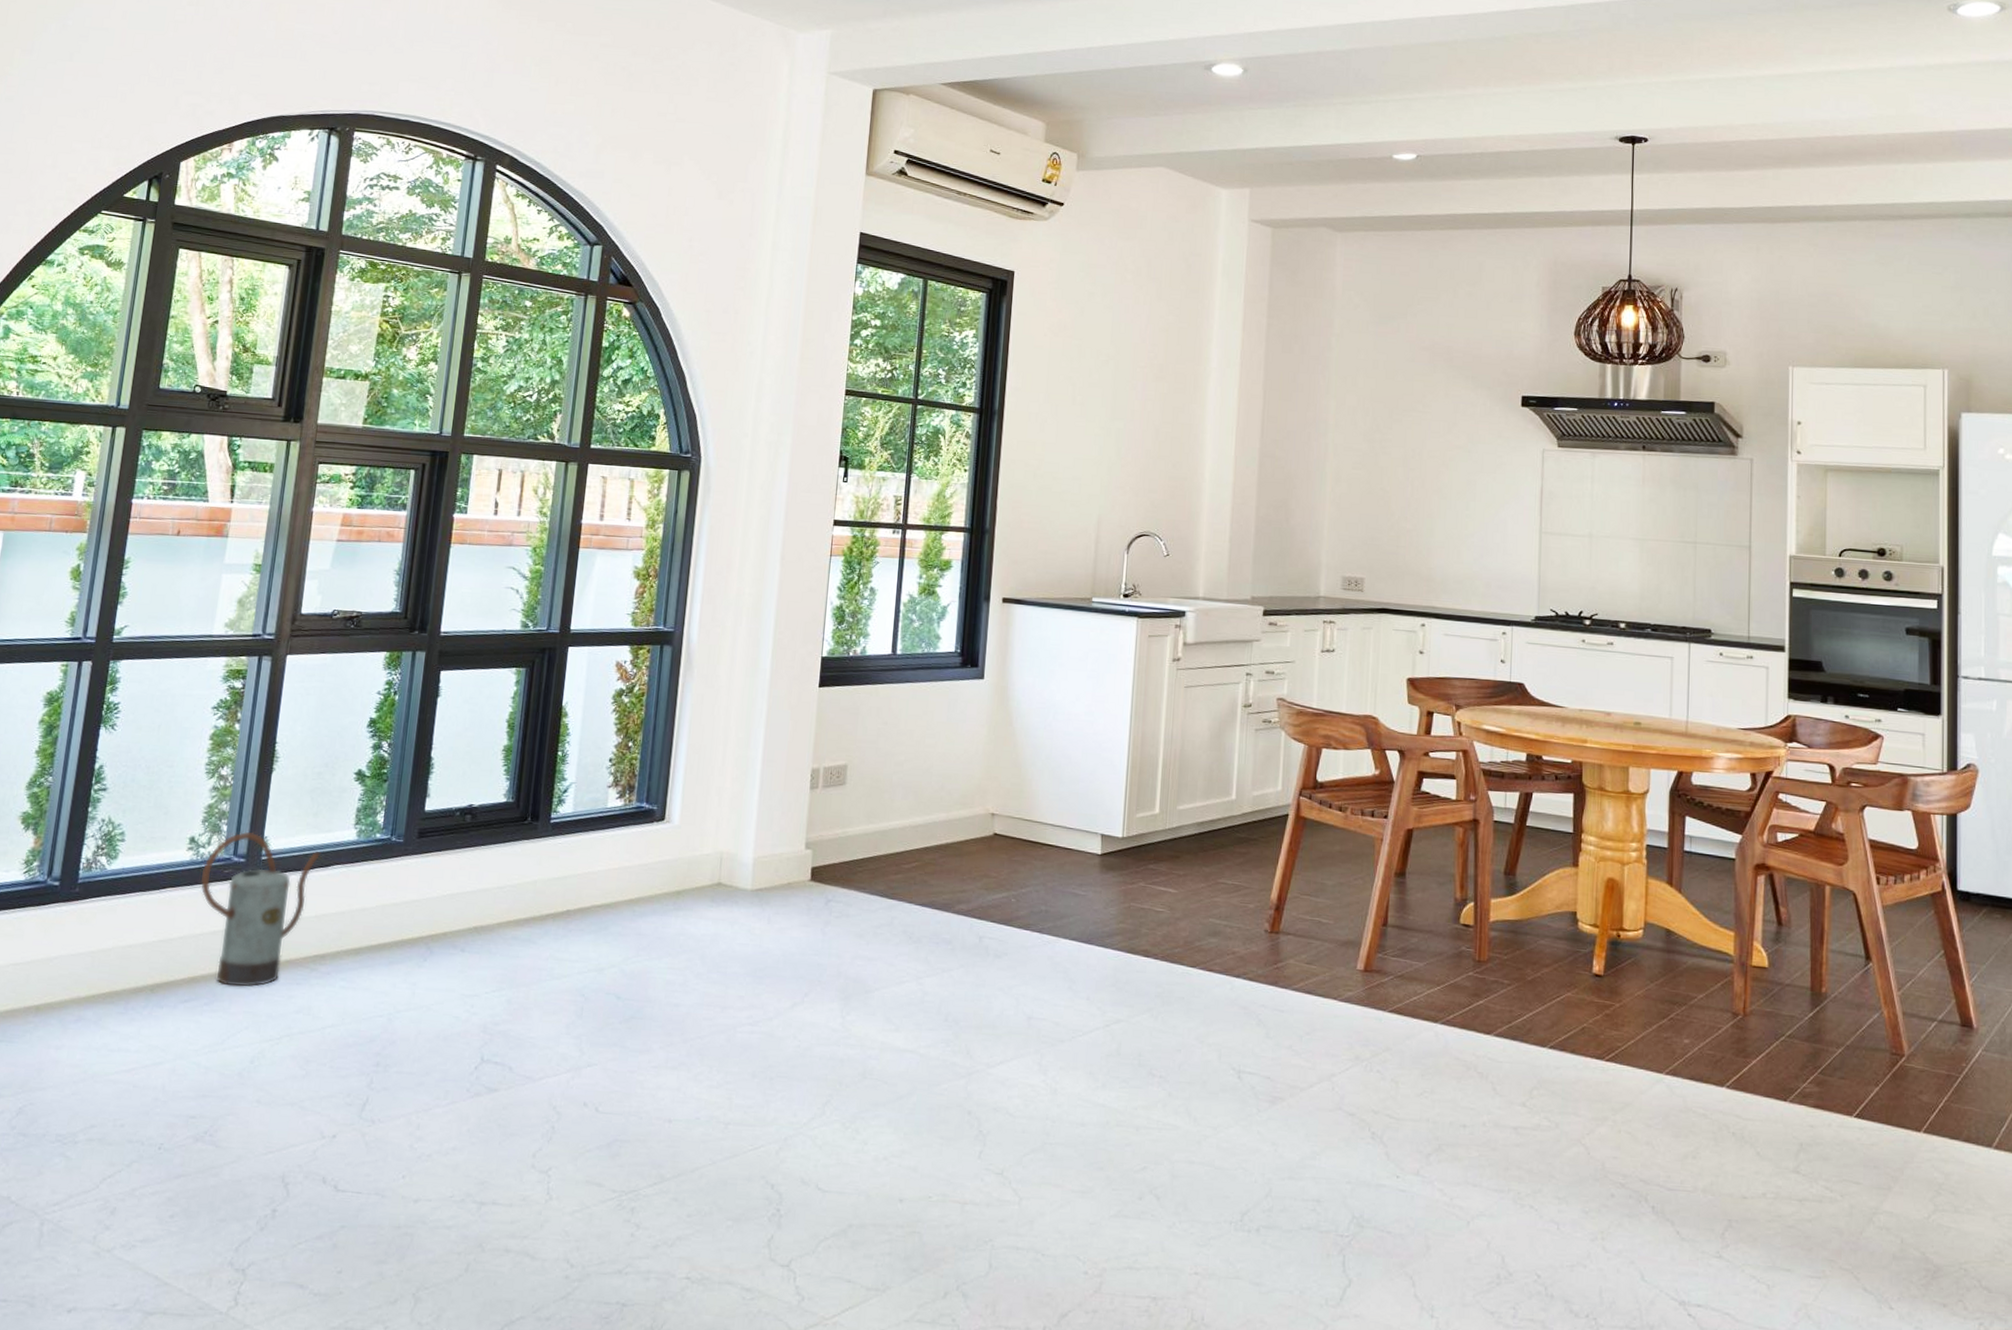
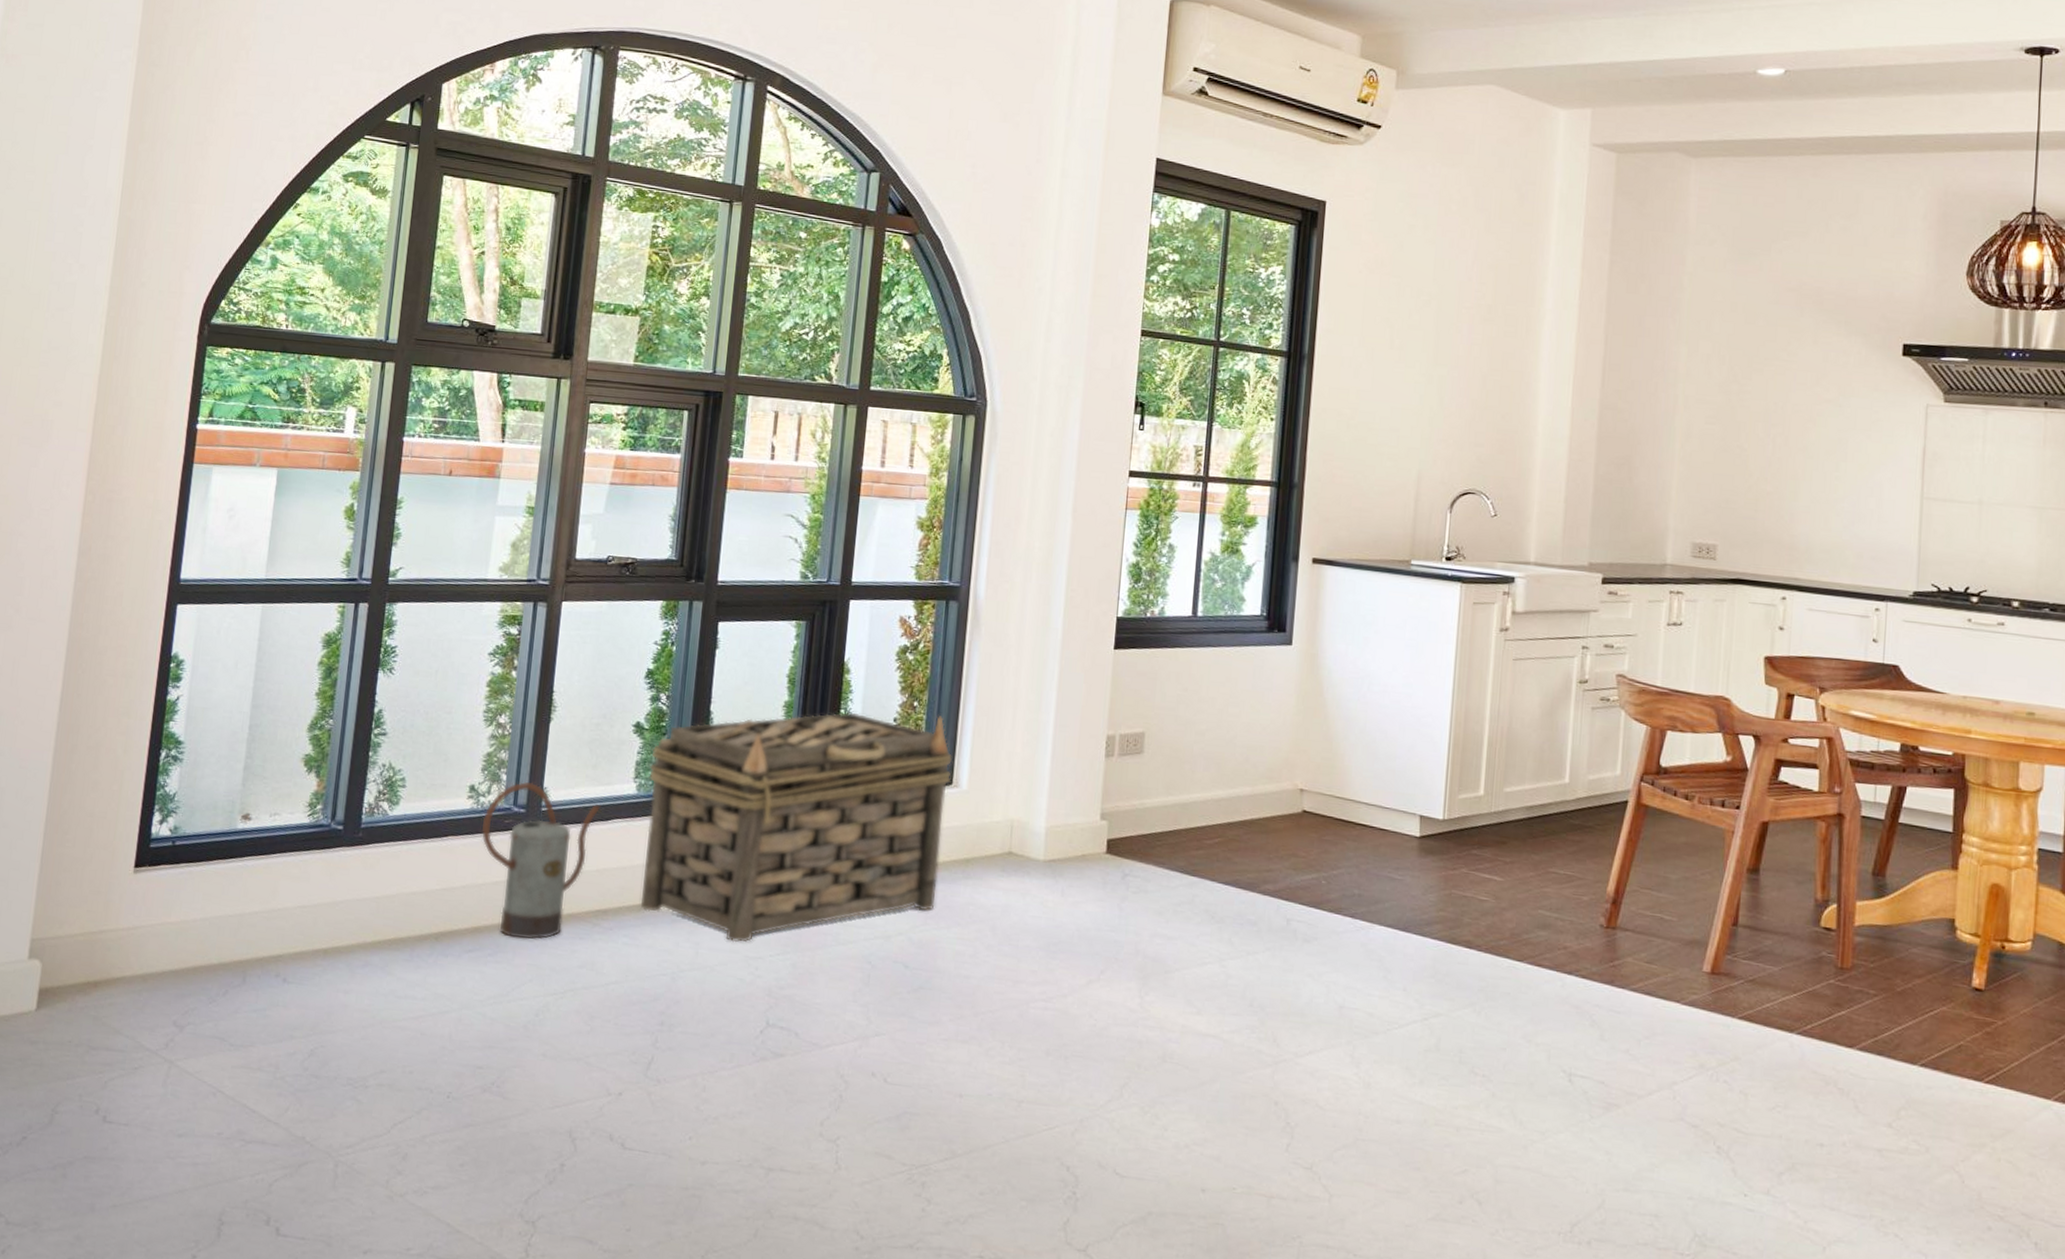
basket: none [358,754,666,982] -> present [640,712,953,943]

